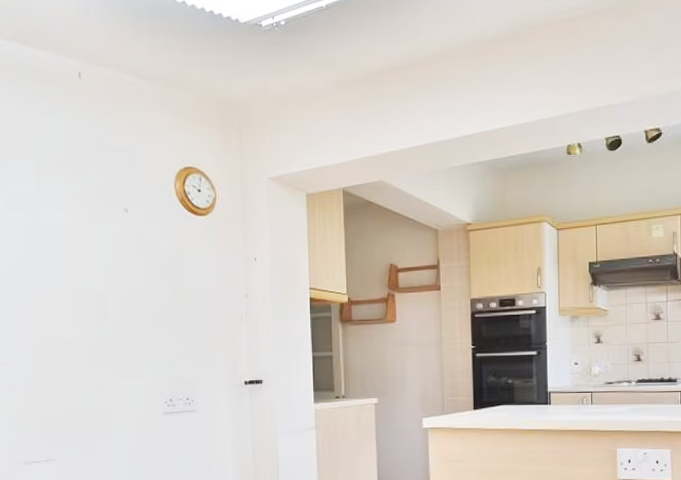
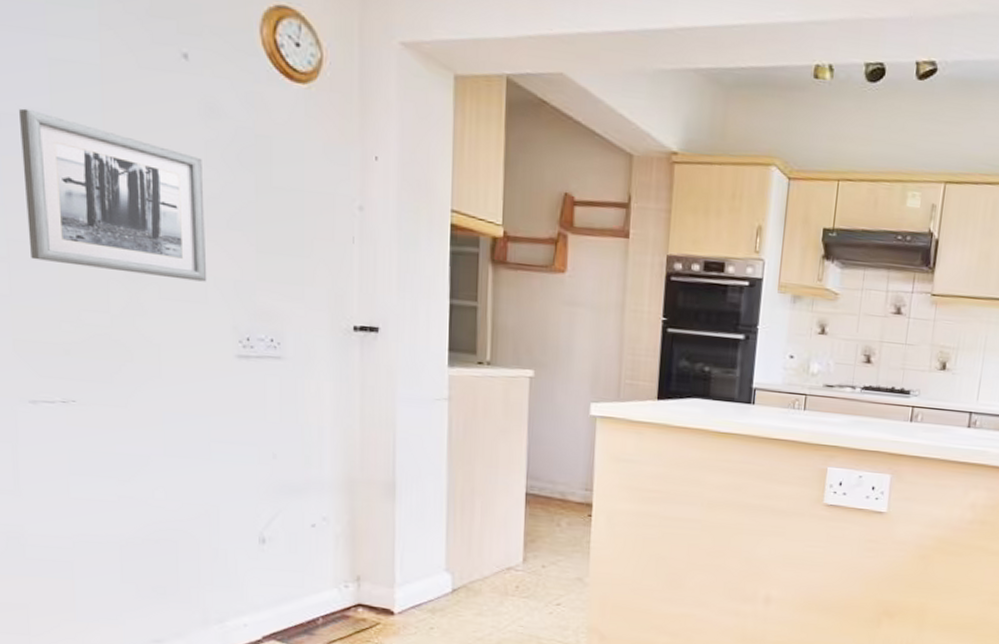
wall art: none [21,260,143,363] -> present [19,108,207,282]

